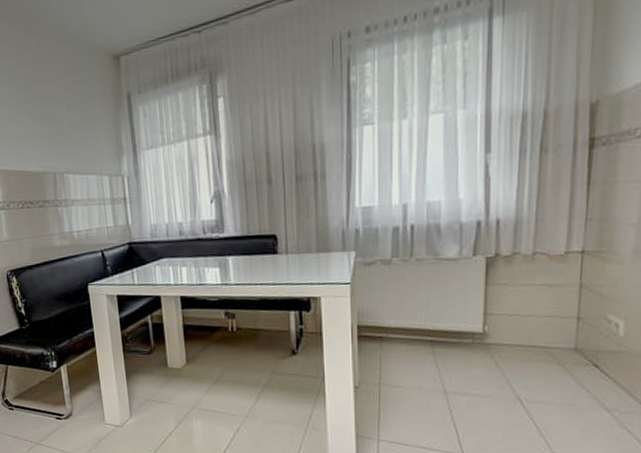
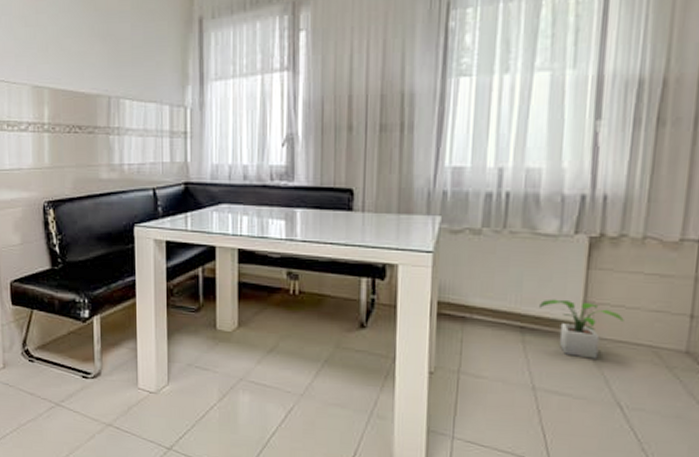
potted plant: none [446,313,520,363] -> present [539,299,624,359]

